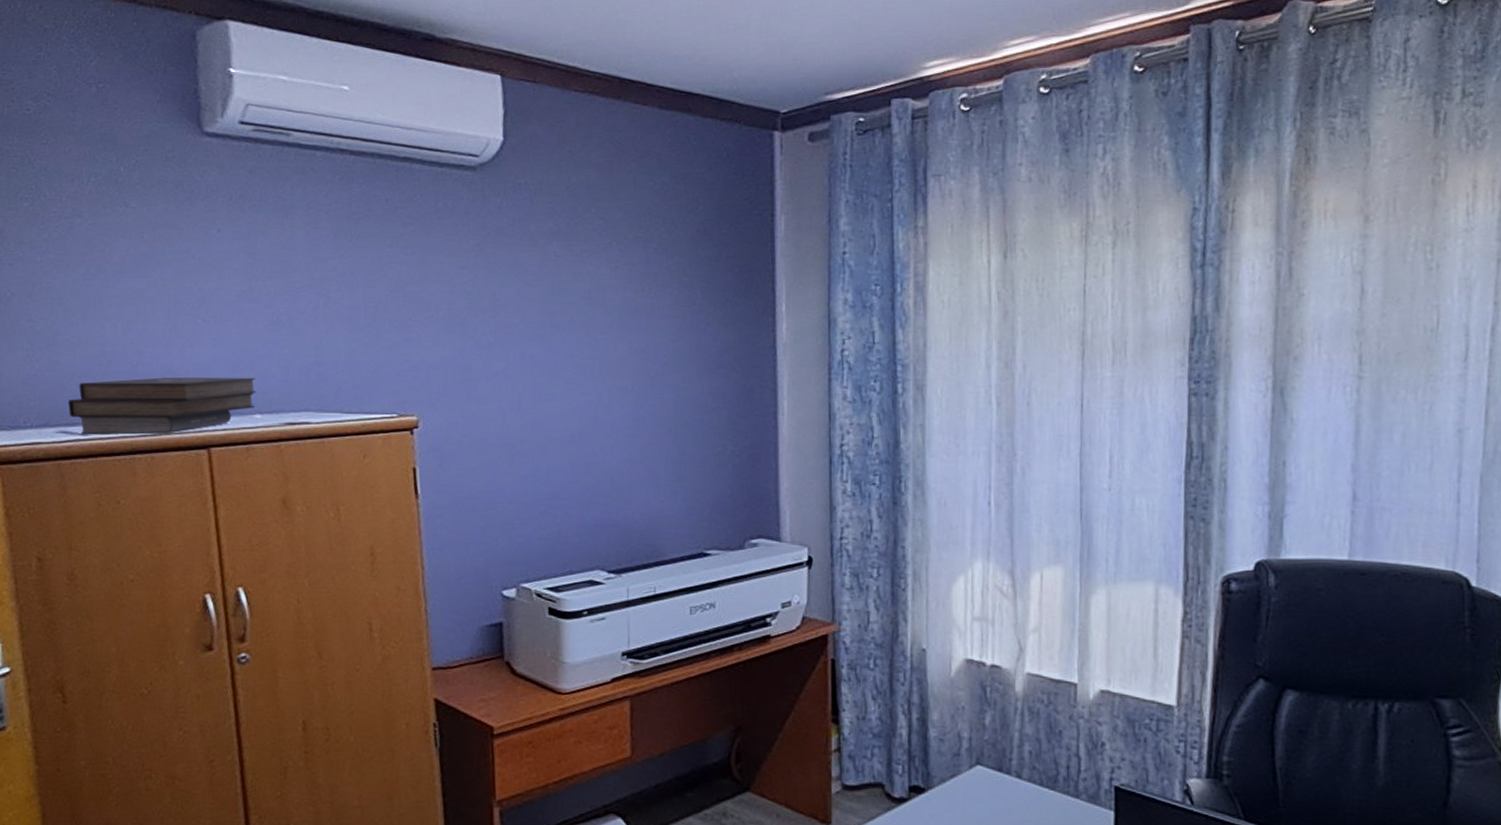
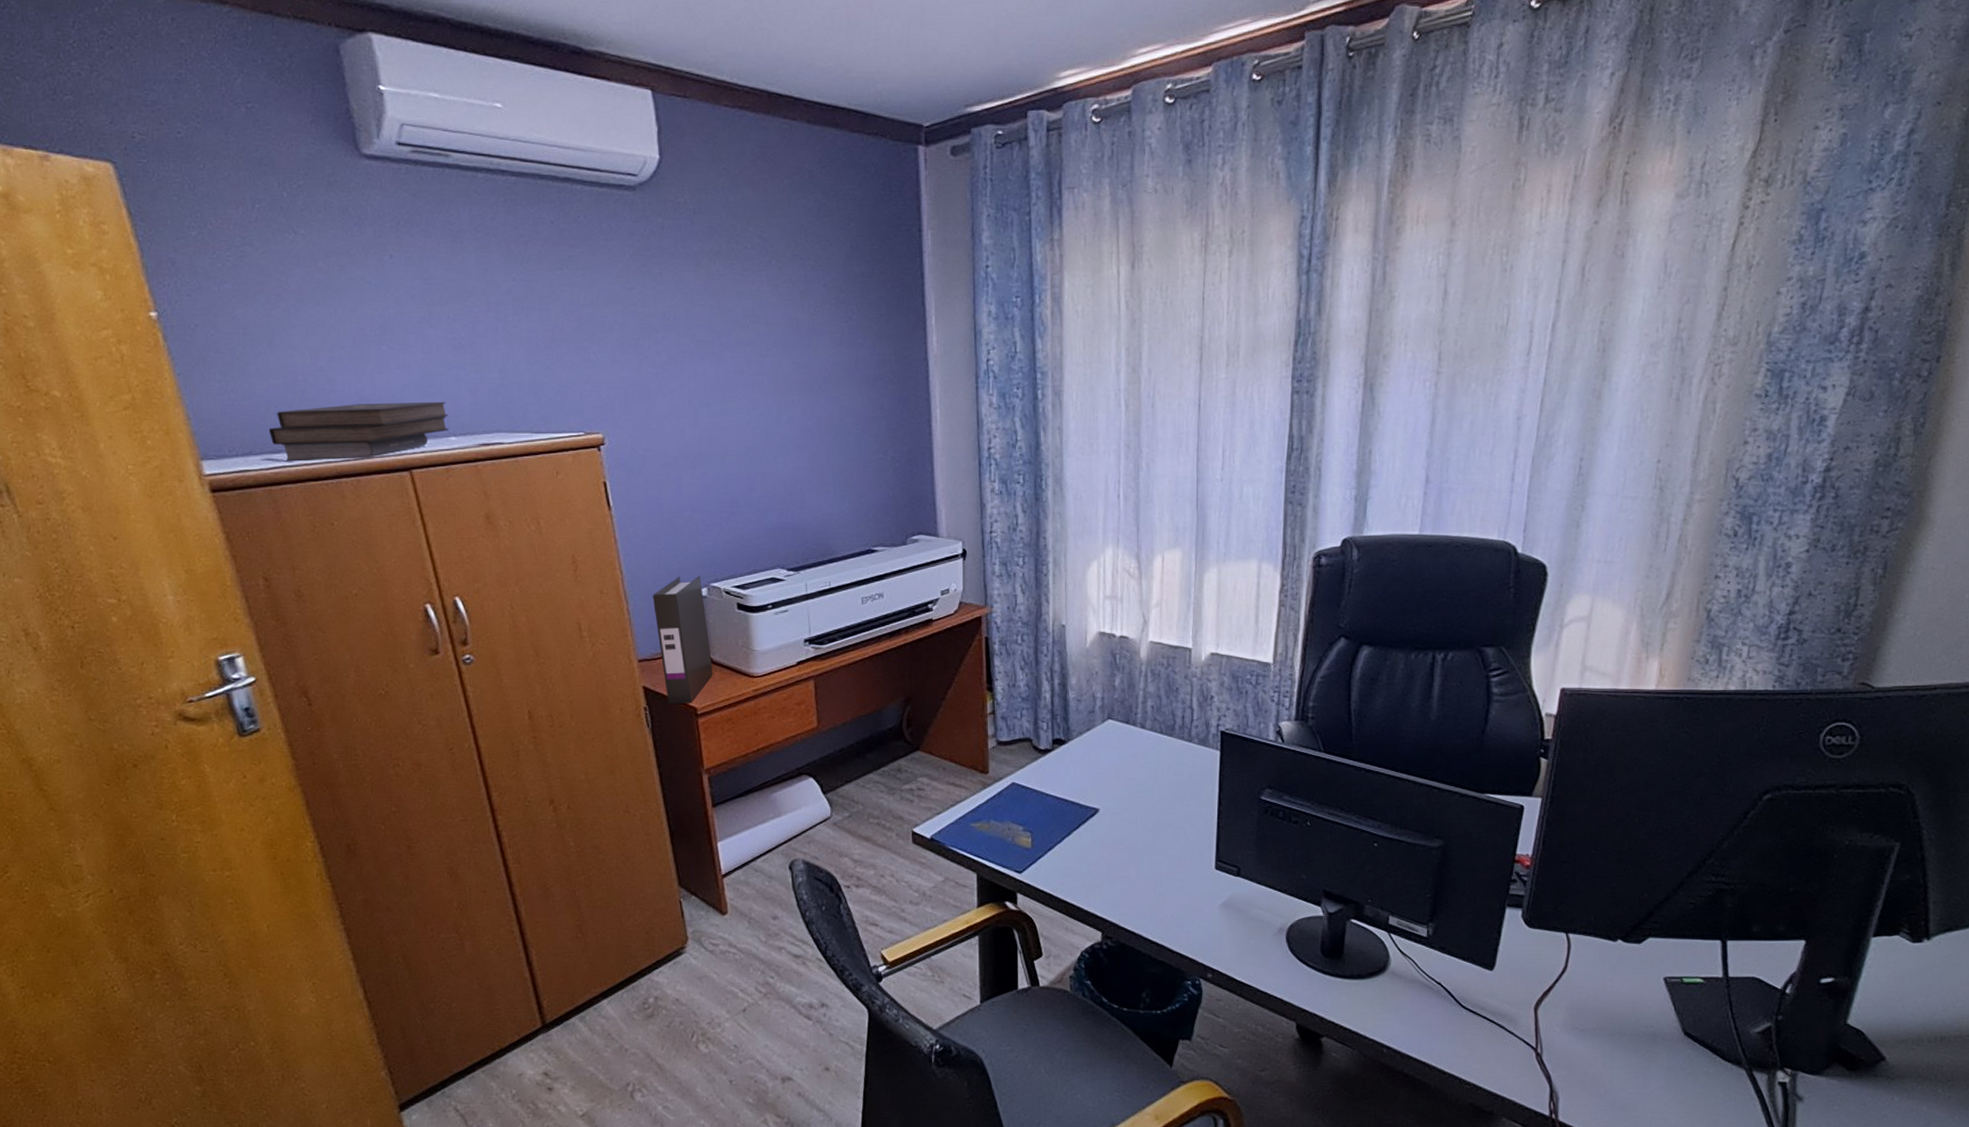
binder: none [454,574,516,722] -> present [652,575,713,705]

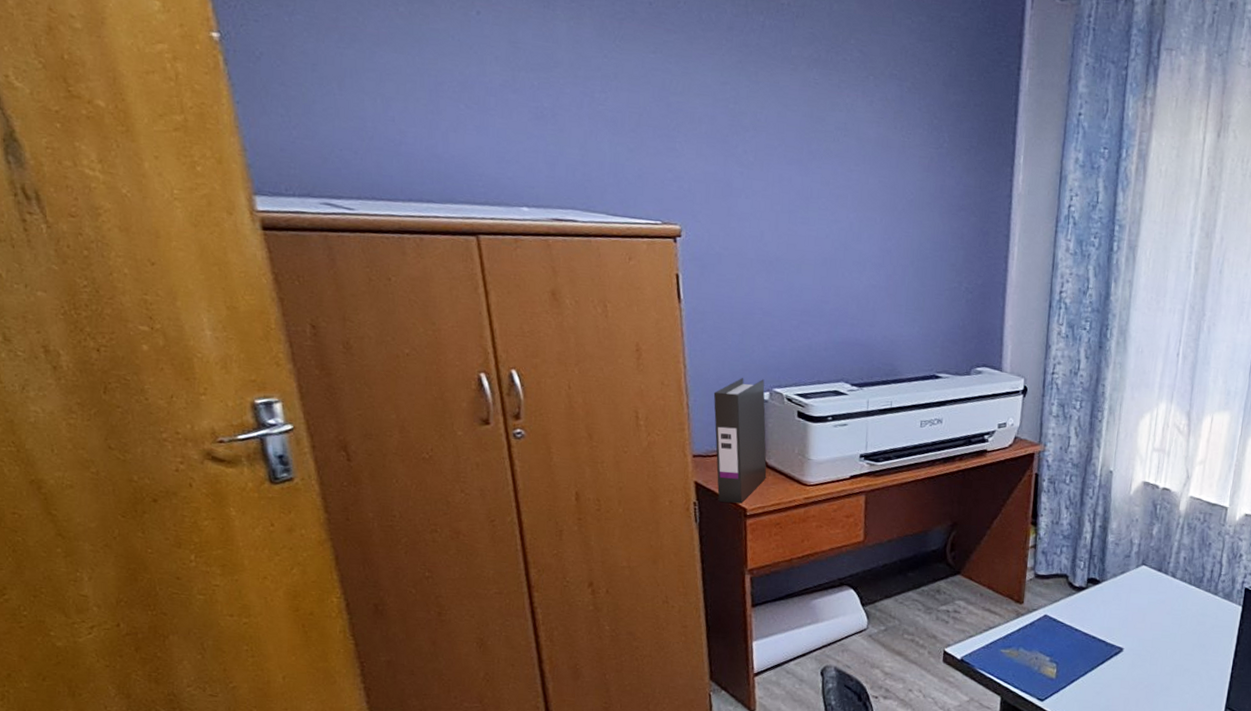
book: present [268,401,450,461] -> none [330,155,523,218]

